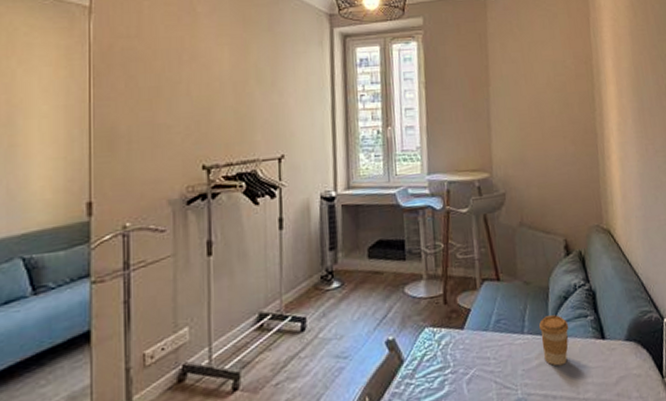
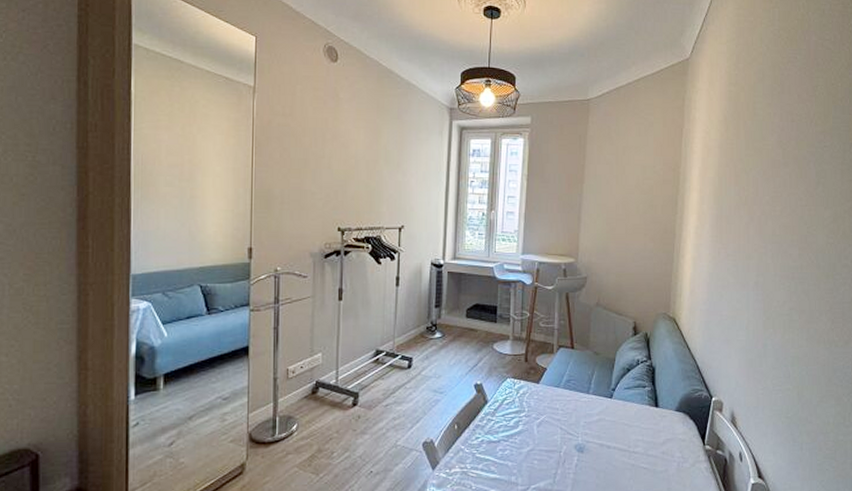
coffee cup: present [539,315,569,367] -> none [603,382,628,423]

